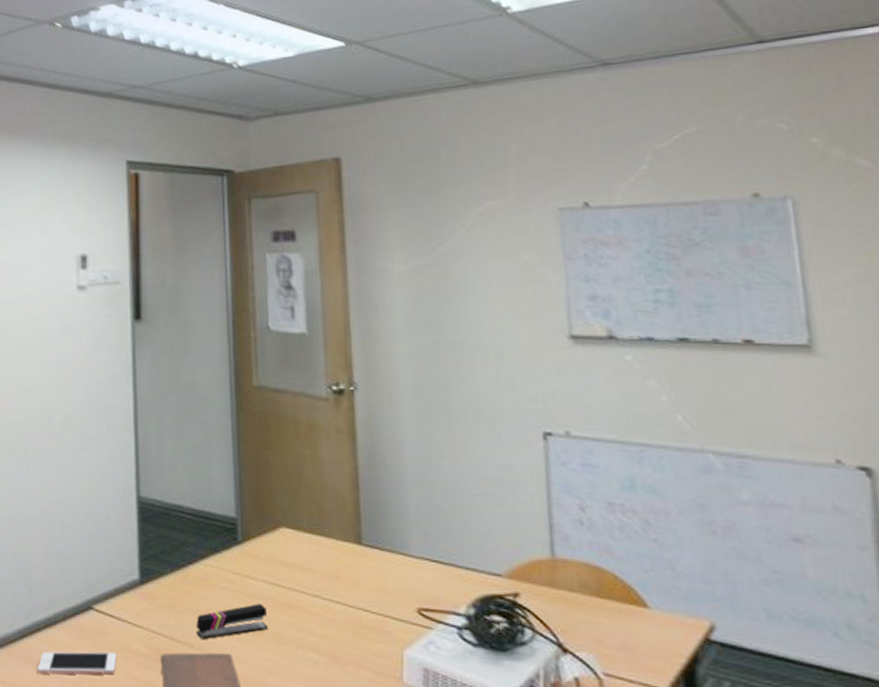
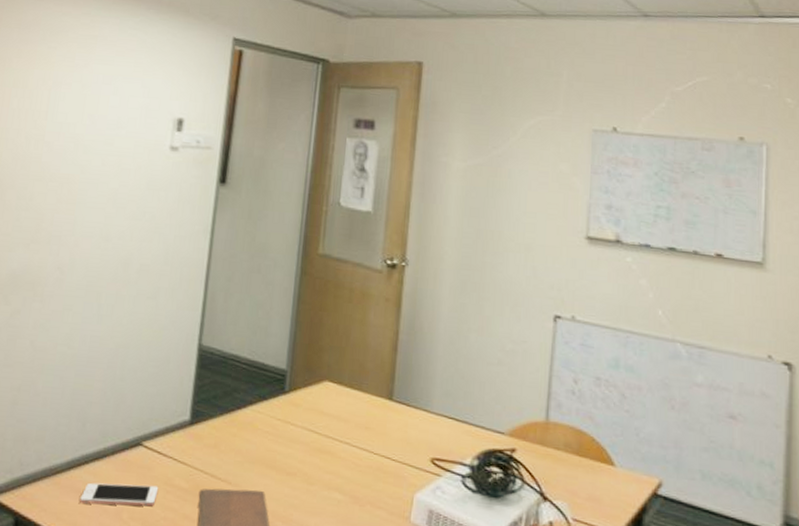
stapler: present [196,603,269,640] -> none [235,447,302,478]

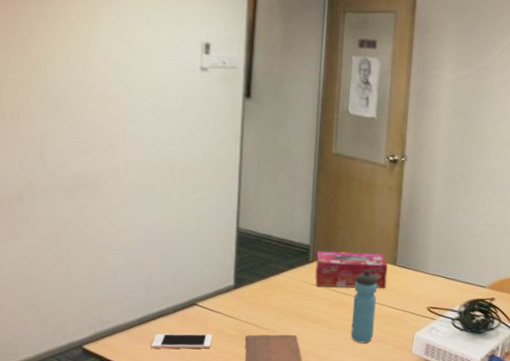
tissue box: none [291,378,382,432] -> present [315,251,388,289]
water bottle: none [333,405,369,506] -> present [351,269,377,343]

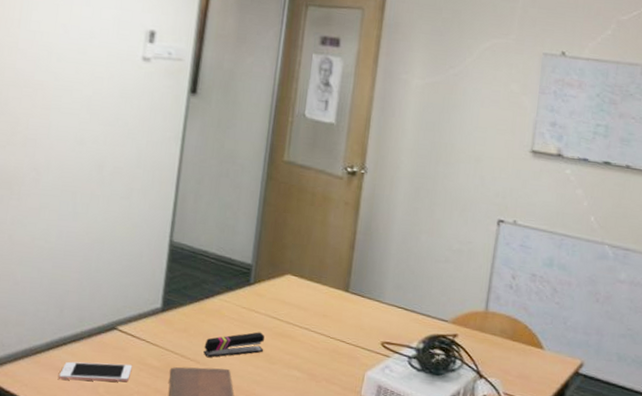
stapler: none [273,302,325,326] -> present [203,332,265,358]
tissue box: present [315,251,388,289] -> none [256,272,339,319]
water bottle: present [351,269,377,343] -> none [292,295,326,382]

